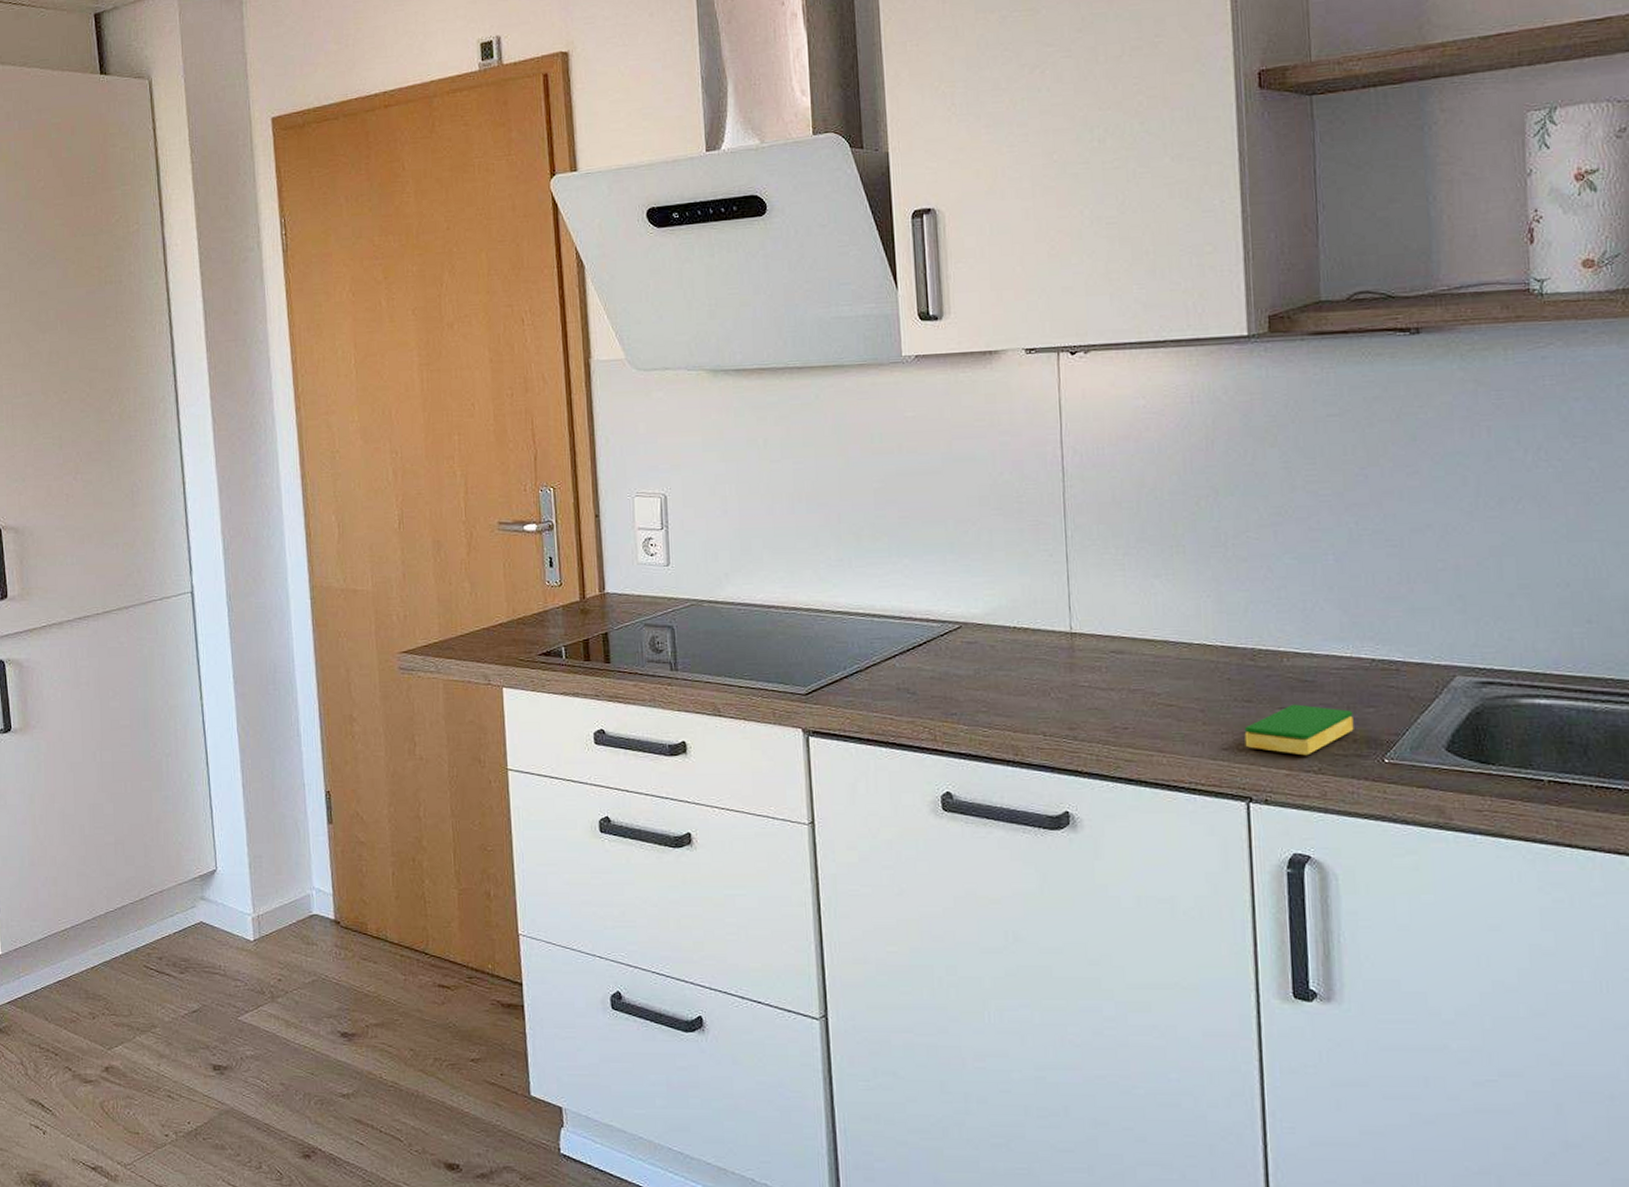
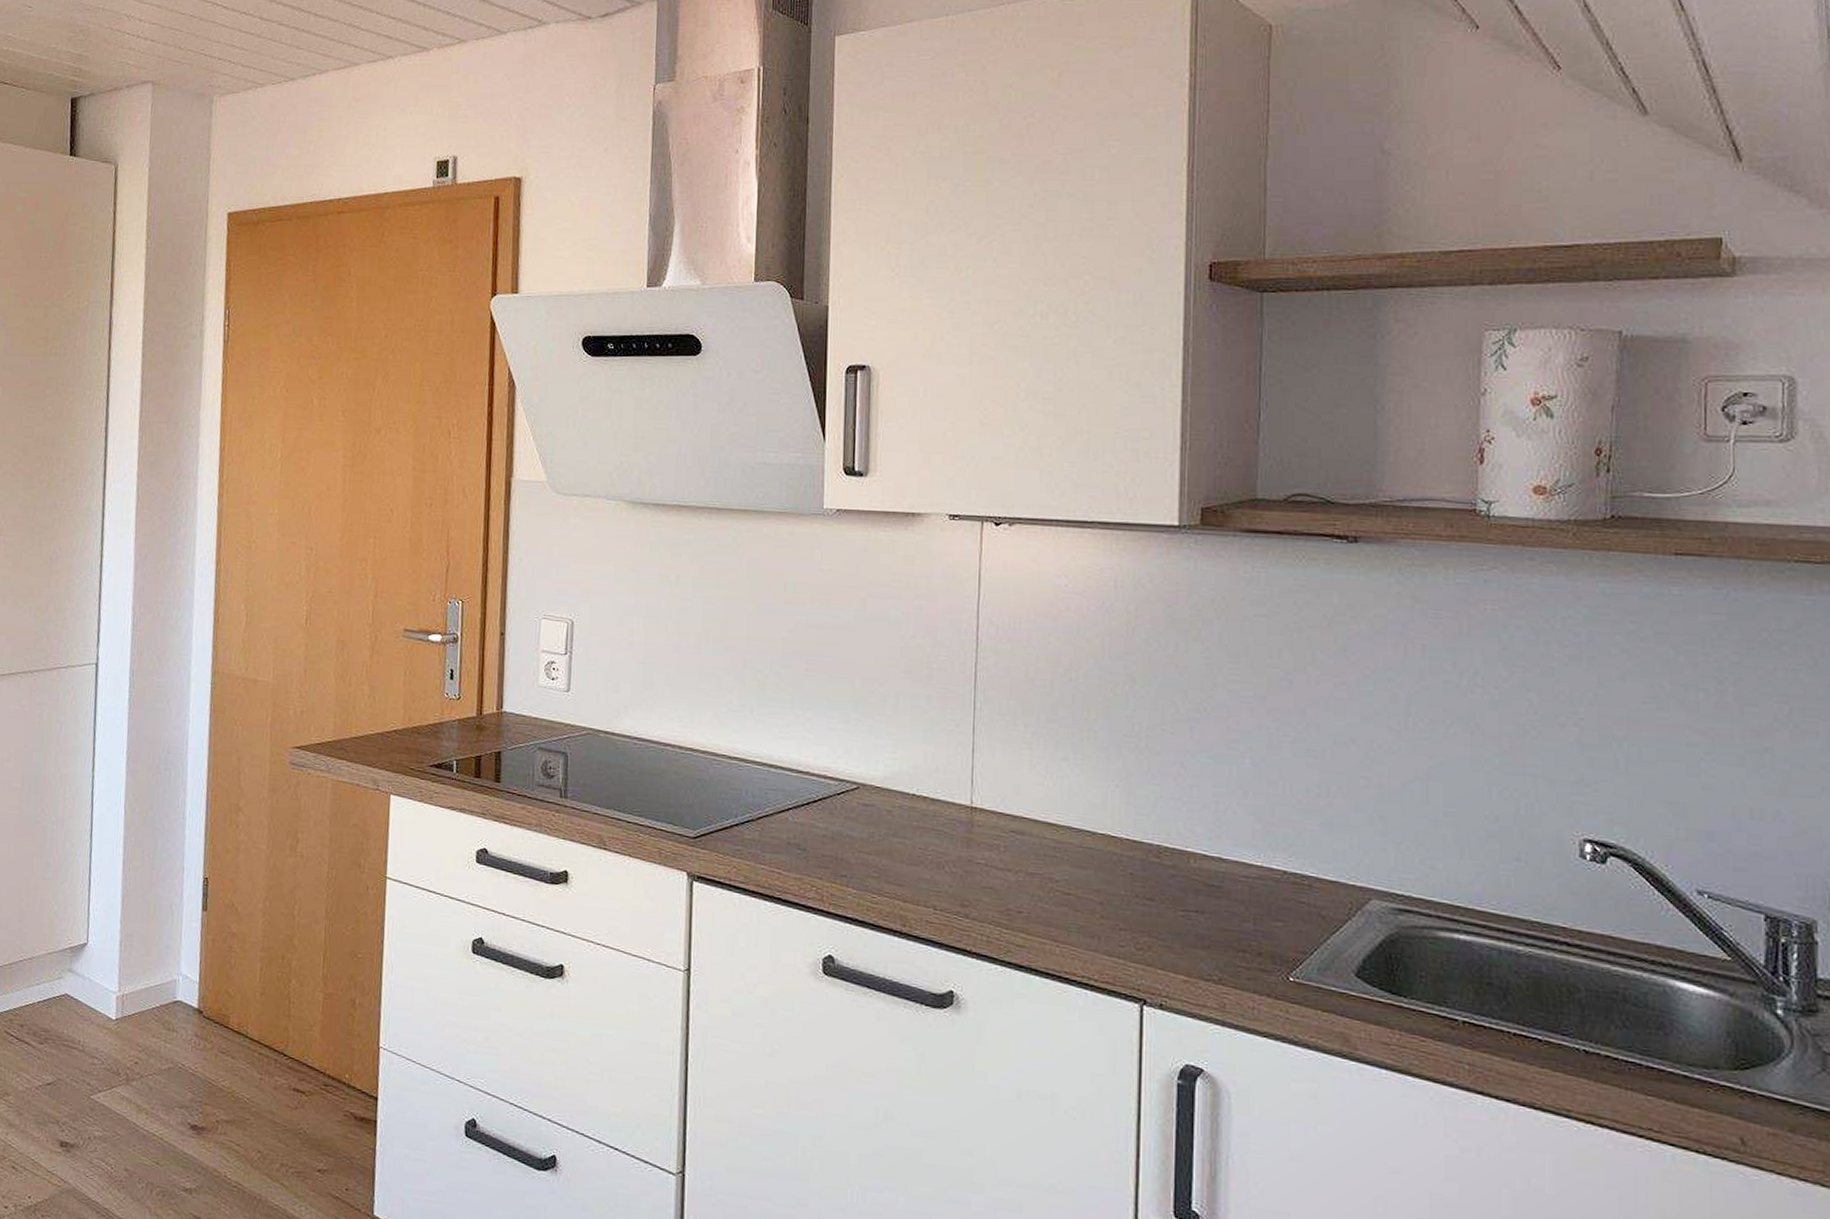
dish sponge: present [1244,704,1354,756] -> none [1143,908,1260,964]

